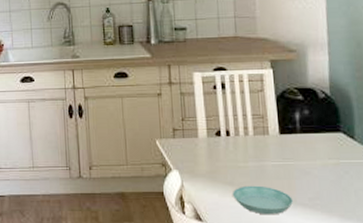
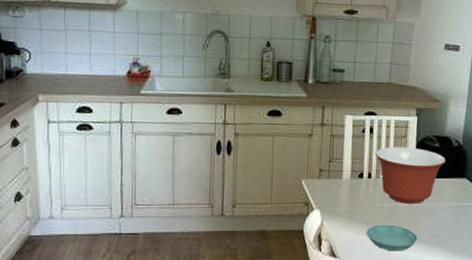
mixing bowl: none [230,101,313,162] -> present [374,146,446,204]

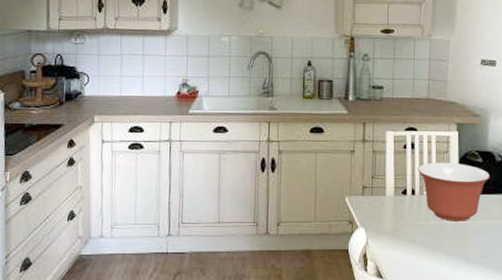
saucer: present [366,224,417,251] -> none [412,243,466,272]

